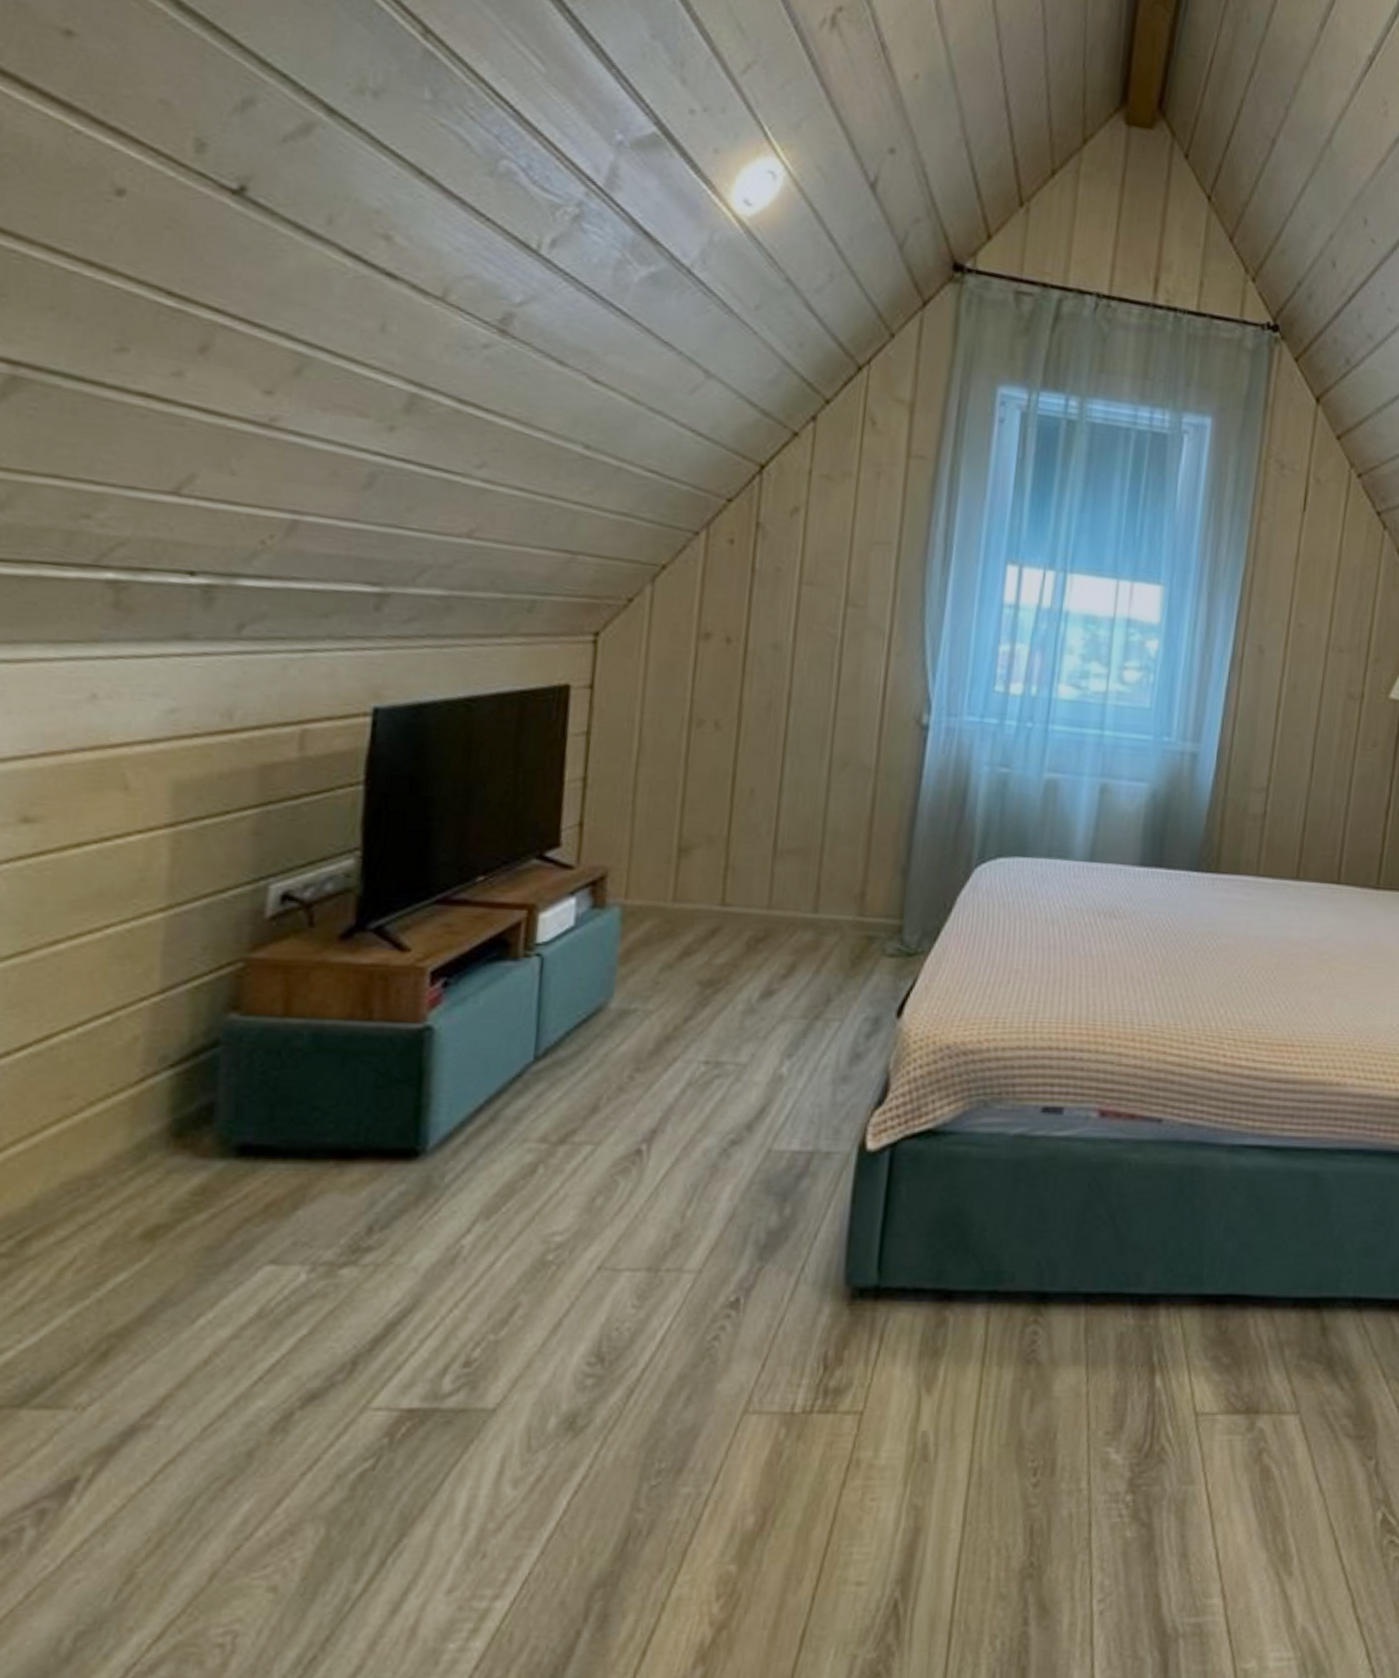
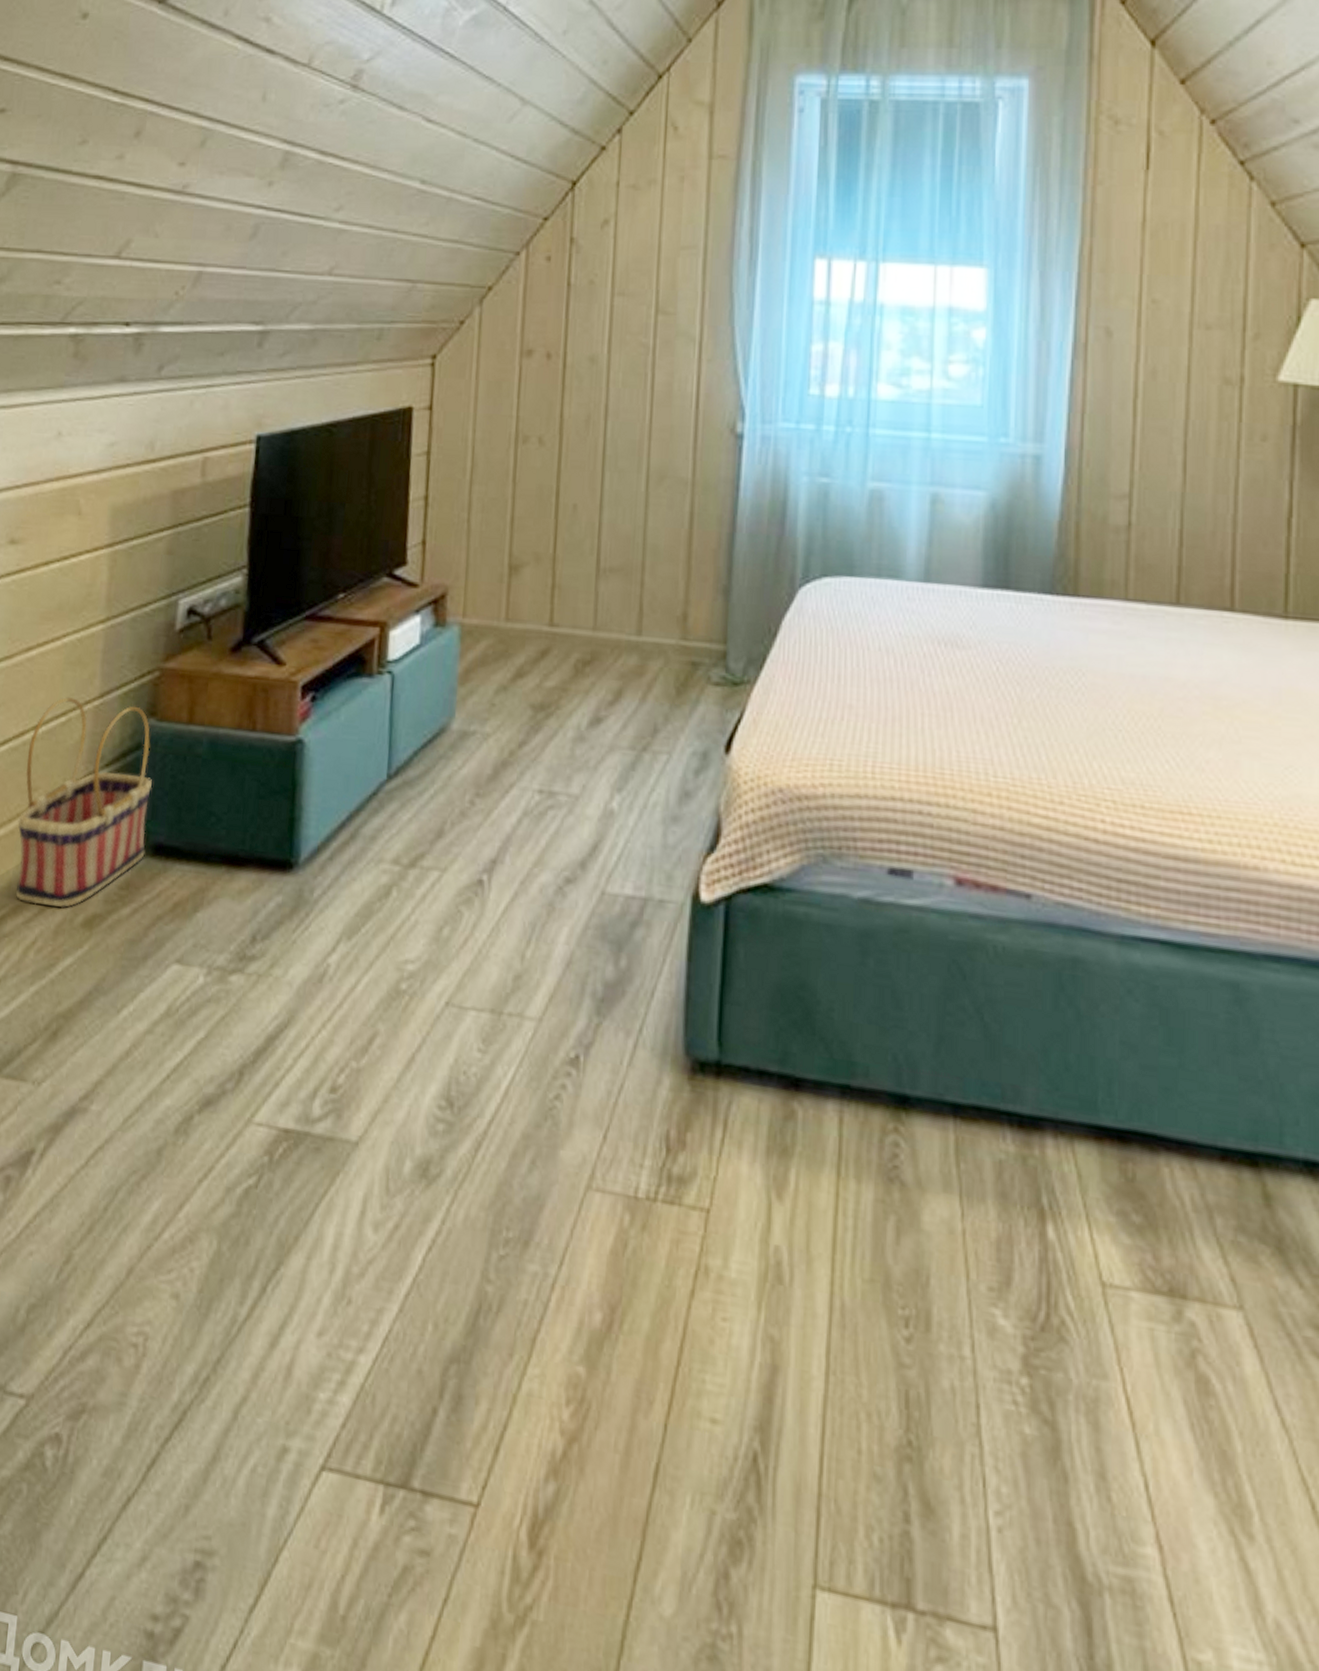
basket: none [43,993,235,1223] -> present [16,696,152,909]

